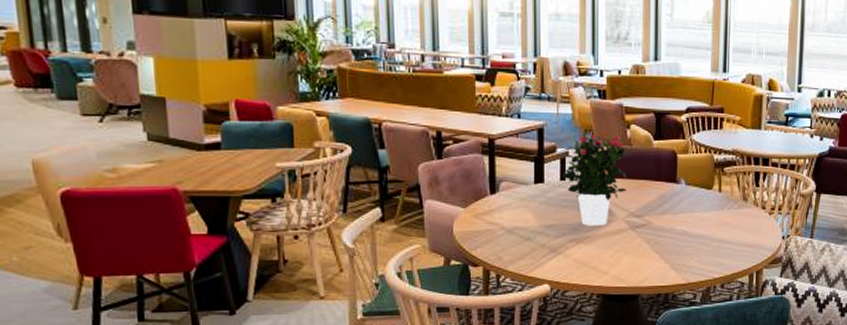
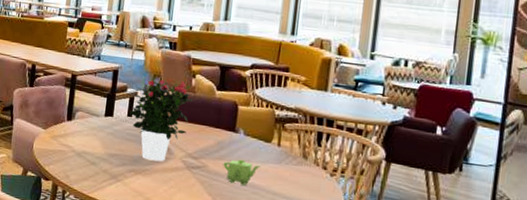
teapot: none [667,211,705,237] -> present [223,159,262,186]

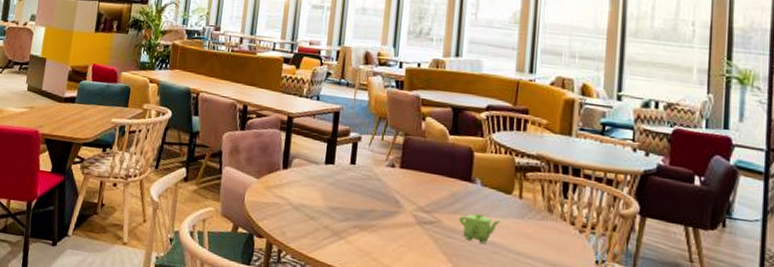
potted flower: present [129,79,194,162] -> none [352,122,424,216]

